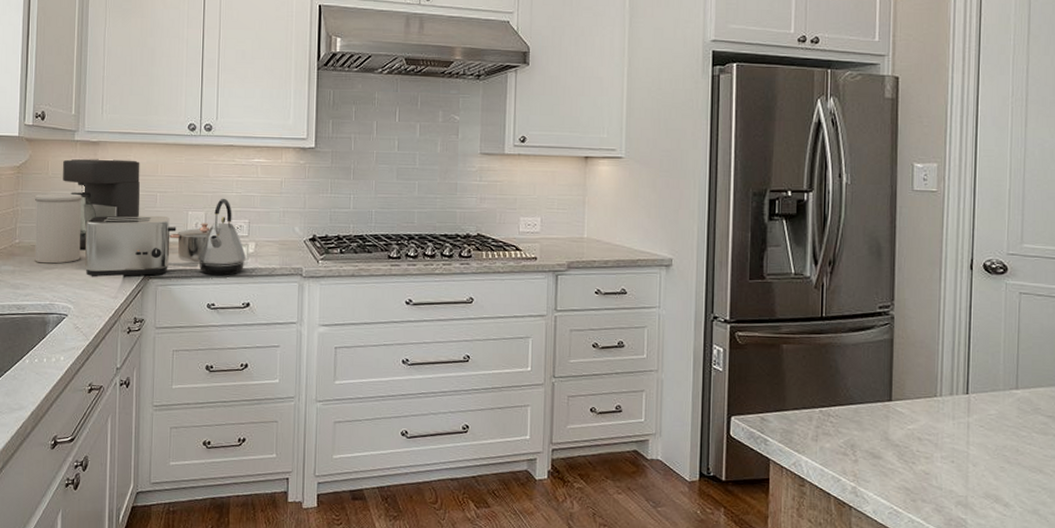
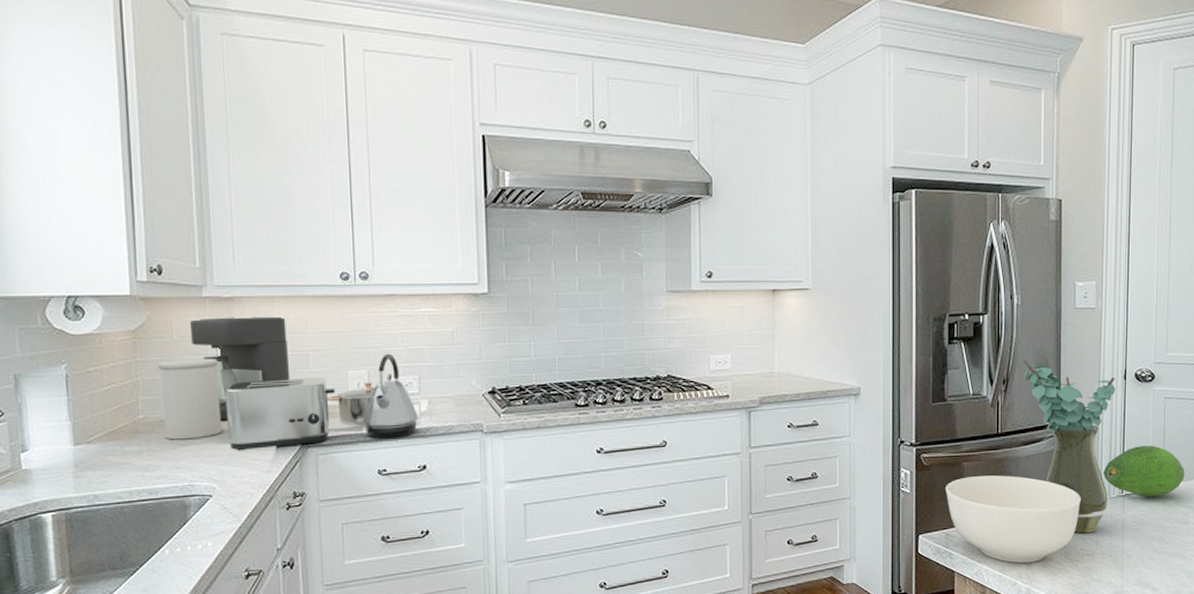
bowl: none [762,360,917,459] -> present [946,475,1081,563]
vase: none [852,241,960,434] -> present [1023,360,1116,534]
fruit: none [945,343,1045,401] -> present [1103,445,1185,497]

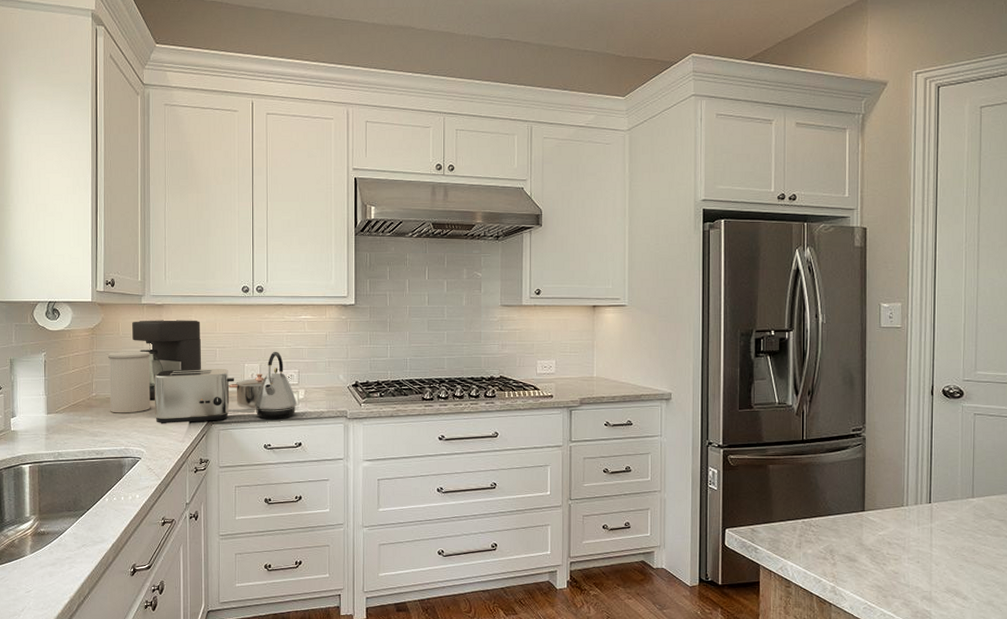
bowl: present [946,475,1081,563] -> none [752,478,887,562]
vase: present [1023,360,1116,534] -> none [828,373,923,538]
fruit: present [1103,445,1185,497] -> none [910,459,997,508]

